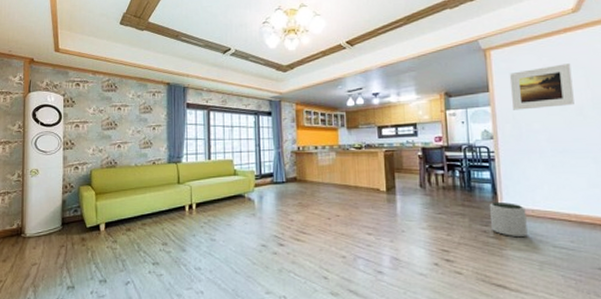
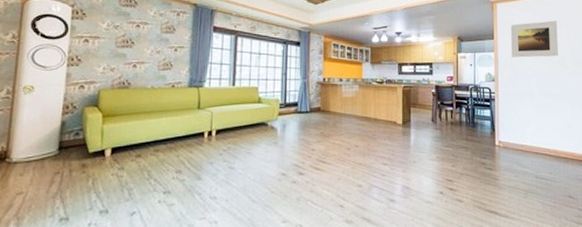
plant pot: present [489,203,528,238] -> none [488,138,517,169]

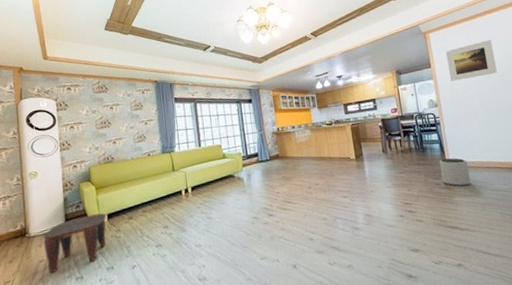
stool: none [26,146,111,210] -> present [43,213,107,274]
plant pot: none [488,138,517,169] -> present [439,158,471,186]

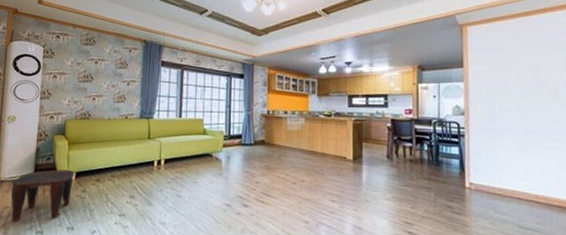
plant pot: present [439,158,471,186] -> none [455,179,493,216]
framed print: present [445,40,497,81] -> none [485,44,550,88]

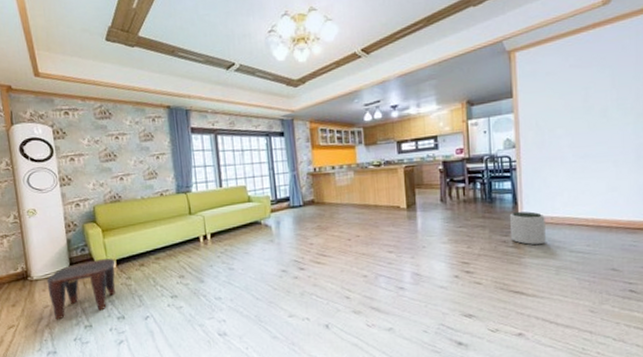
plant pot: none [455,179,493,216] -> present [509,211,546,246]

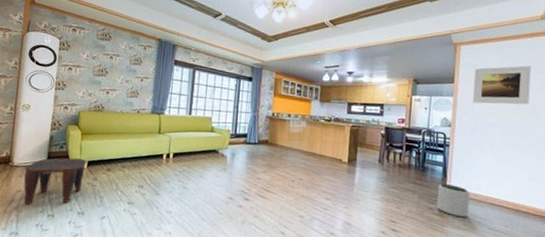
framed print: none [534,62,599,116] -> present [472,65,532,105]

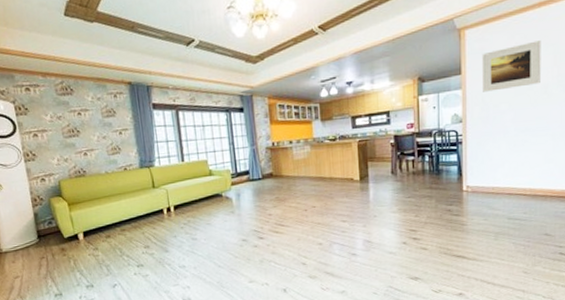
stool: present [23,158,87,205] -> none [15,231,84,290]
plant pot: present [436,184,470,218] -> none [454,182,487,214]

